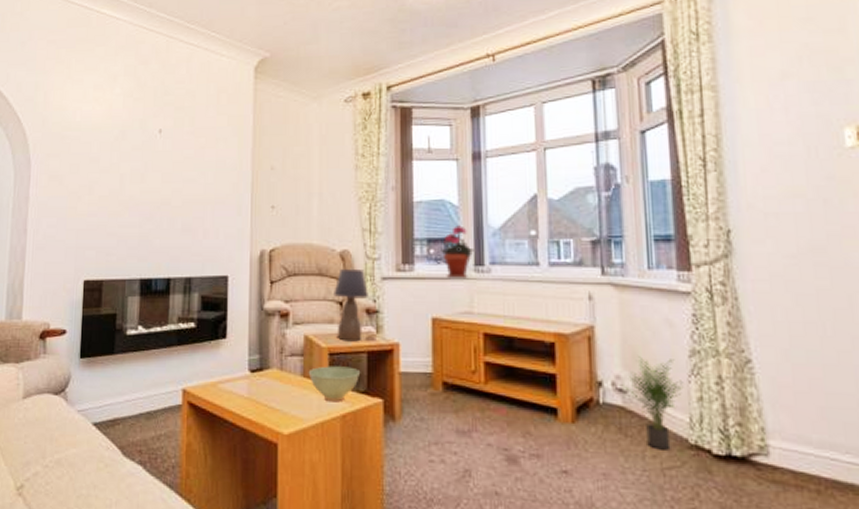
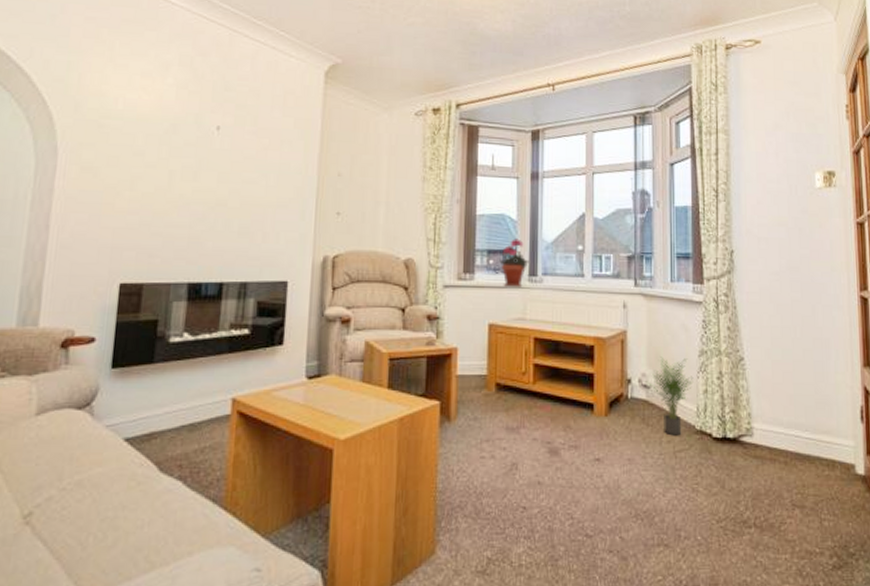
bowl: present [308,366,361,402] -> none [367,371,420,406]
table lamp: present [332,266,368,342] -> none [395,274,430,347]

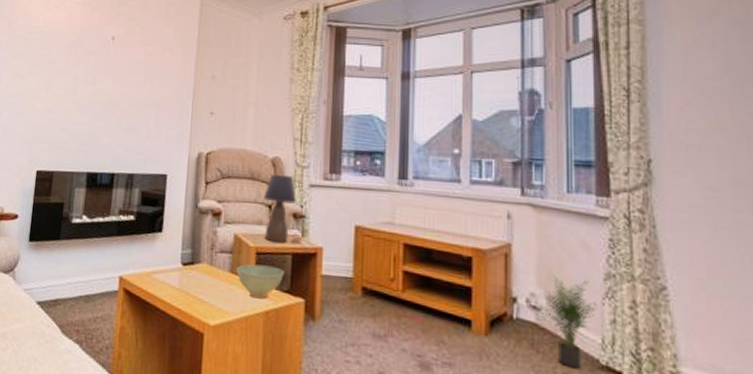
bowl: none [367,371,420,406] -> present [236,264,285,299]
table lamp: none [395,274,430,347] -> present [262,173,296,244]
potted plant: present [498,238,529,287] -> none [365,140,399,190]

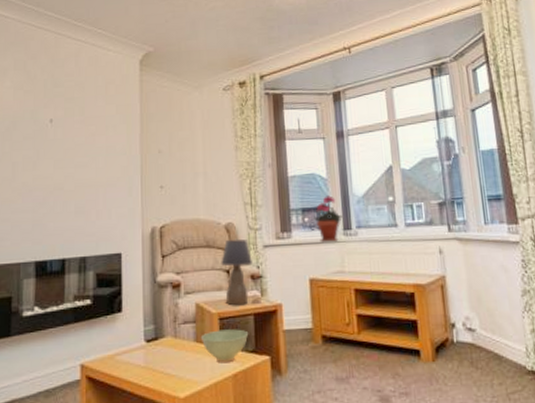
potted plant: none [365,140,399,190] -> present [313,195,342,242]
potted plant: present [531,276,597,369] -> none [467,299,519,378]

